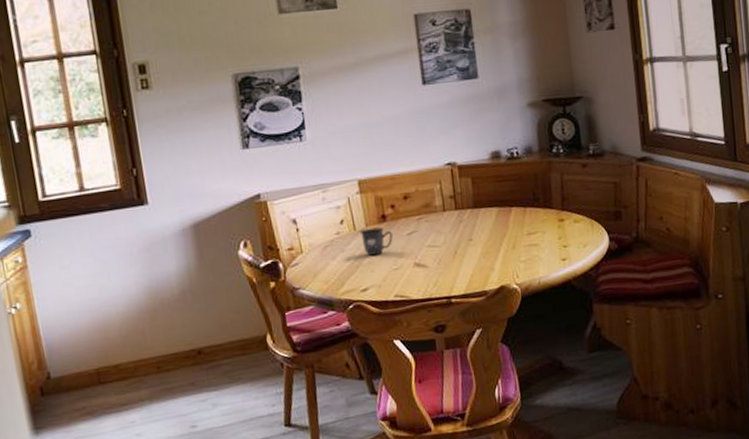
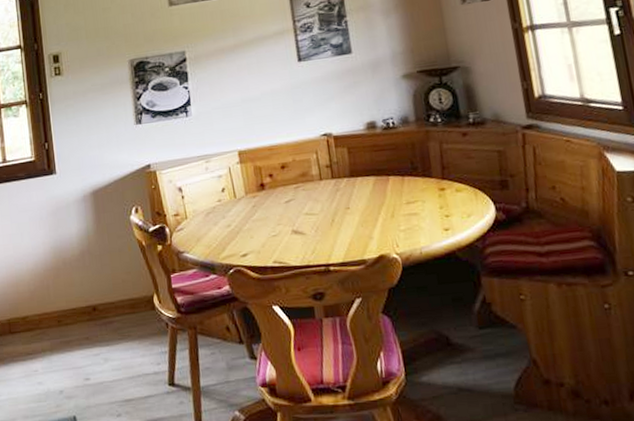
mug: present [359,227,393,256] -> none [239,195,272,222]

